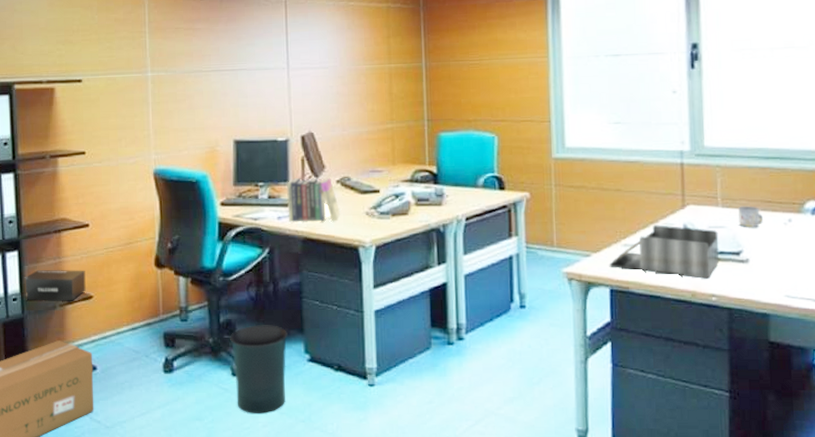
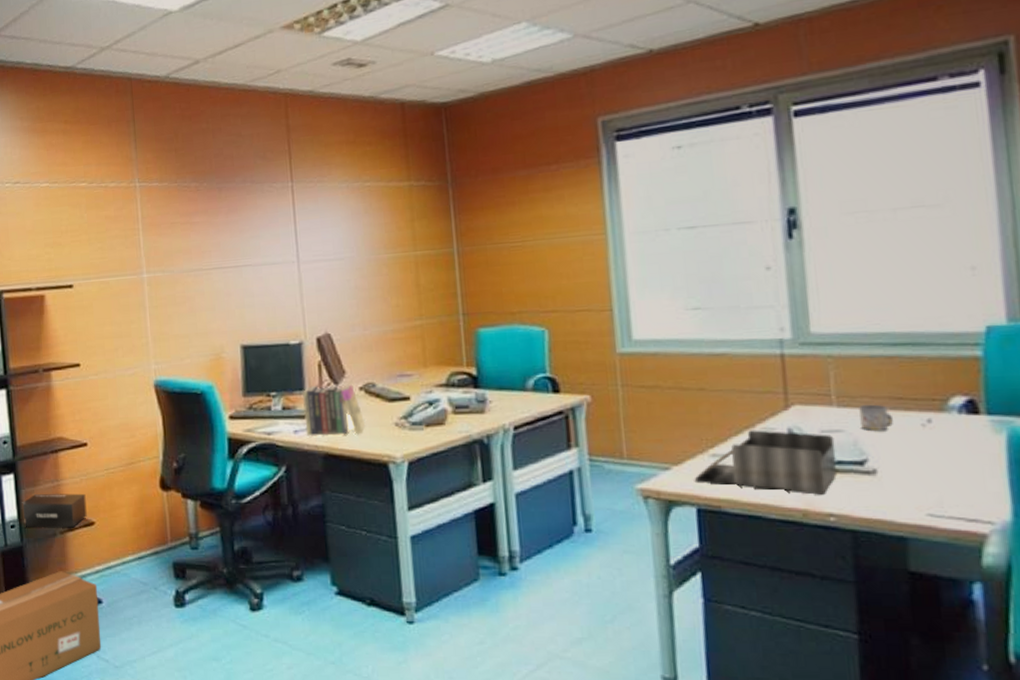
waste bin: present [230,325,288,414] -> none [246,553,312,654]

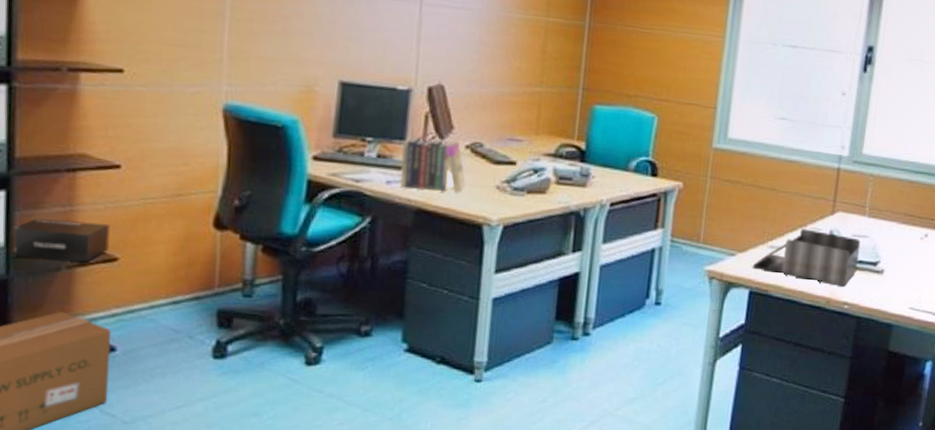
mug: present [859,404,893,430] -> none [881,217,903,239]

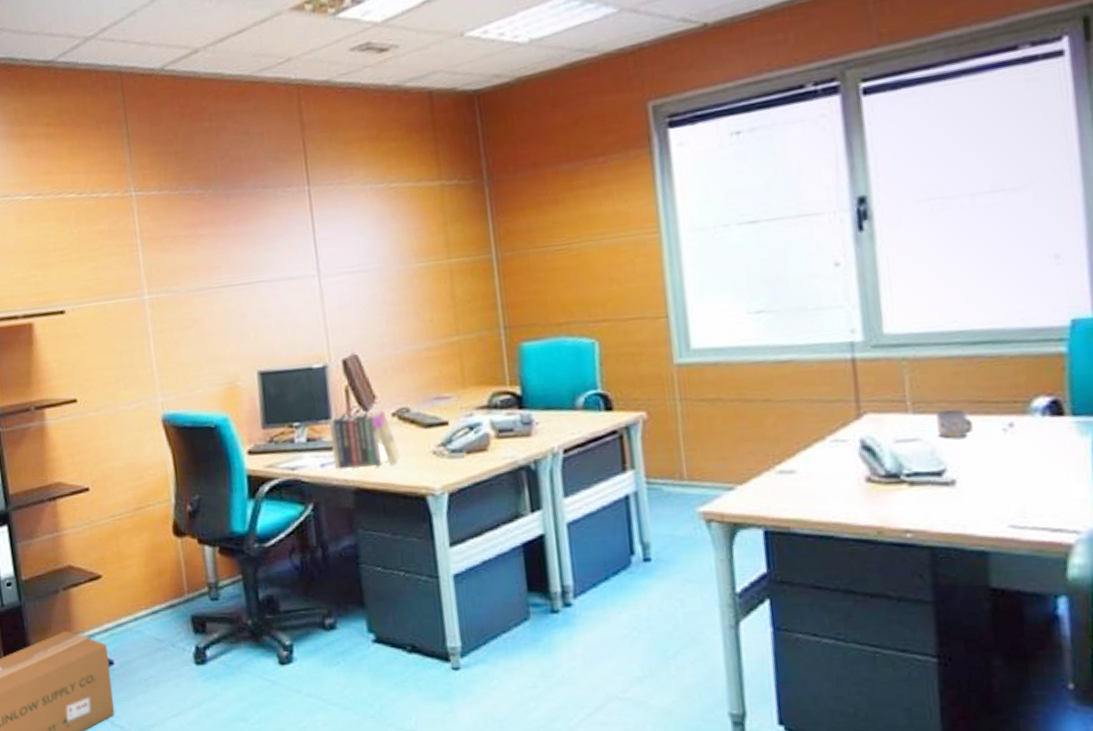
box: present [13,219,110,263] -> none [18,544,93,585]
desk organizer: present [753,228,861,287] -> none [761,442,913,510]
mug: none [881,217,903,239] -> present [936,409,973,438]

